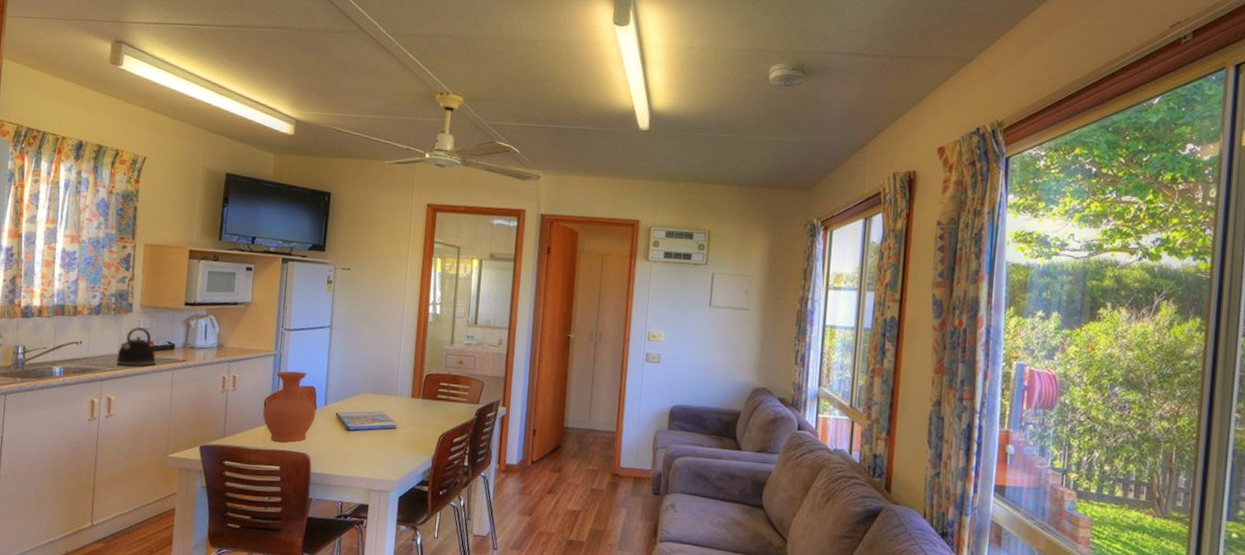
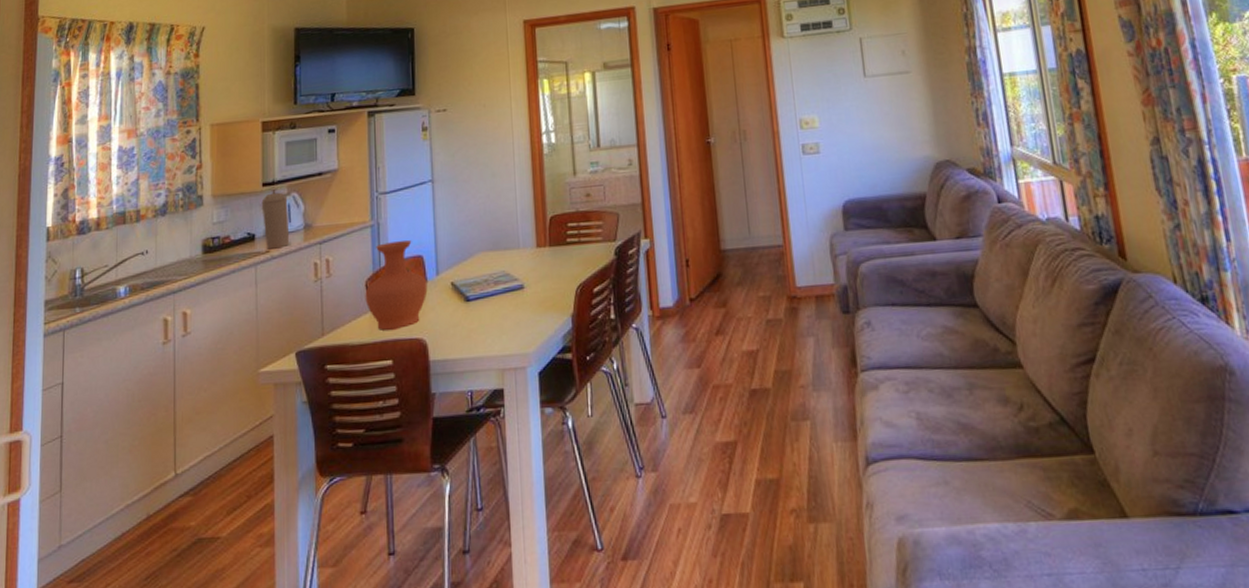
kettle: present [116,327,156,368] -> none [189,221,235,273]
canister: none [182,308,206,360] -> present [261,188,290,250]

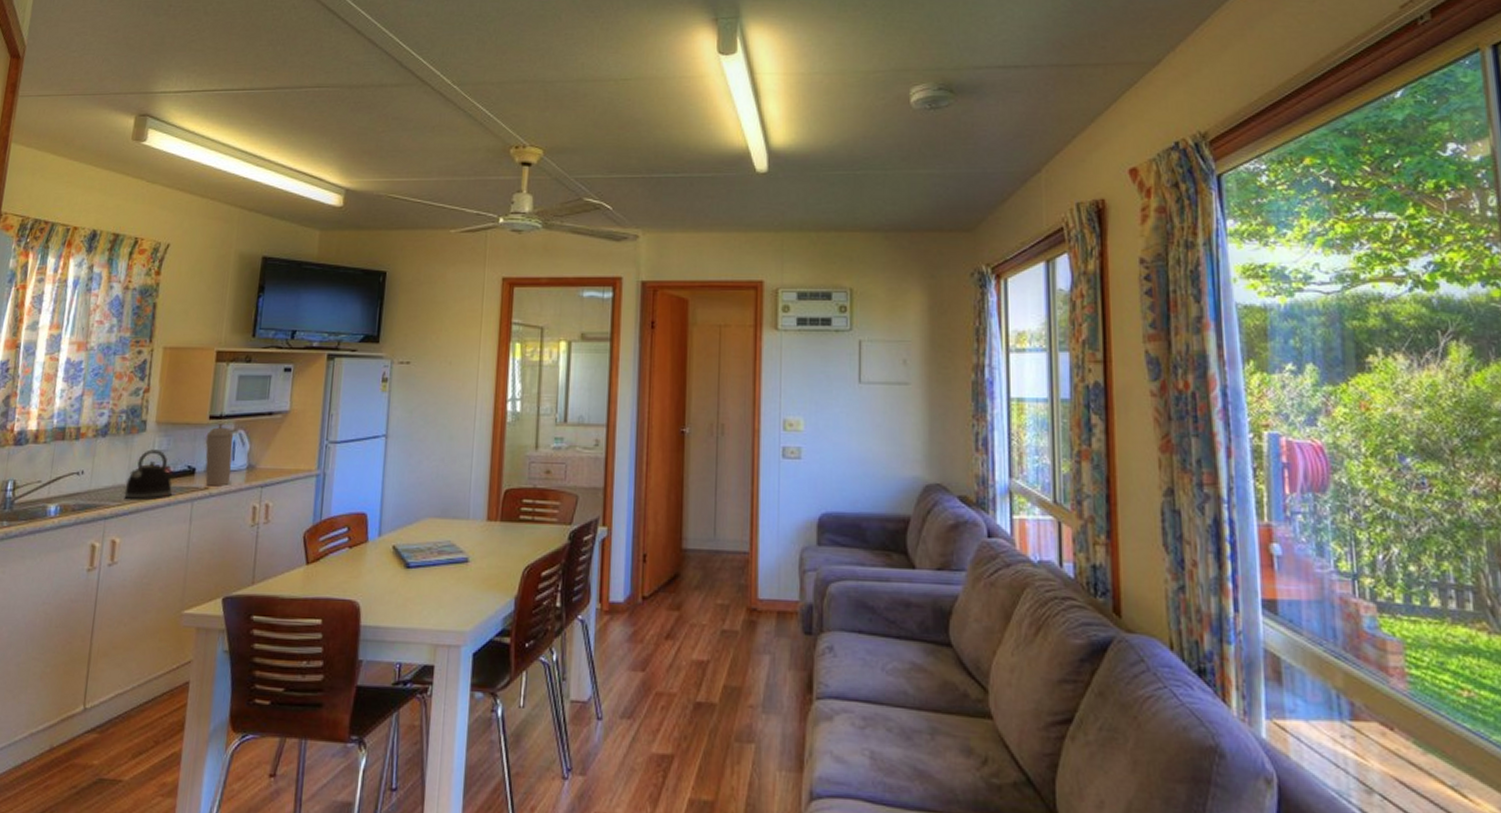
kettle: none [189,221,235,273] -> present [124,449,172,501]
vase: present [365,240,428,330] -> none [301,494,368,588]

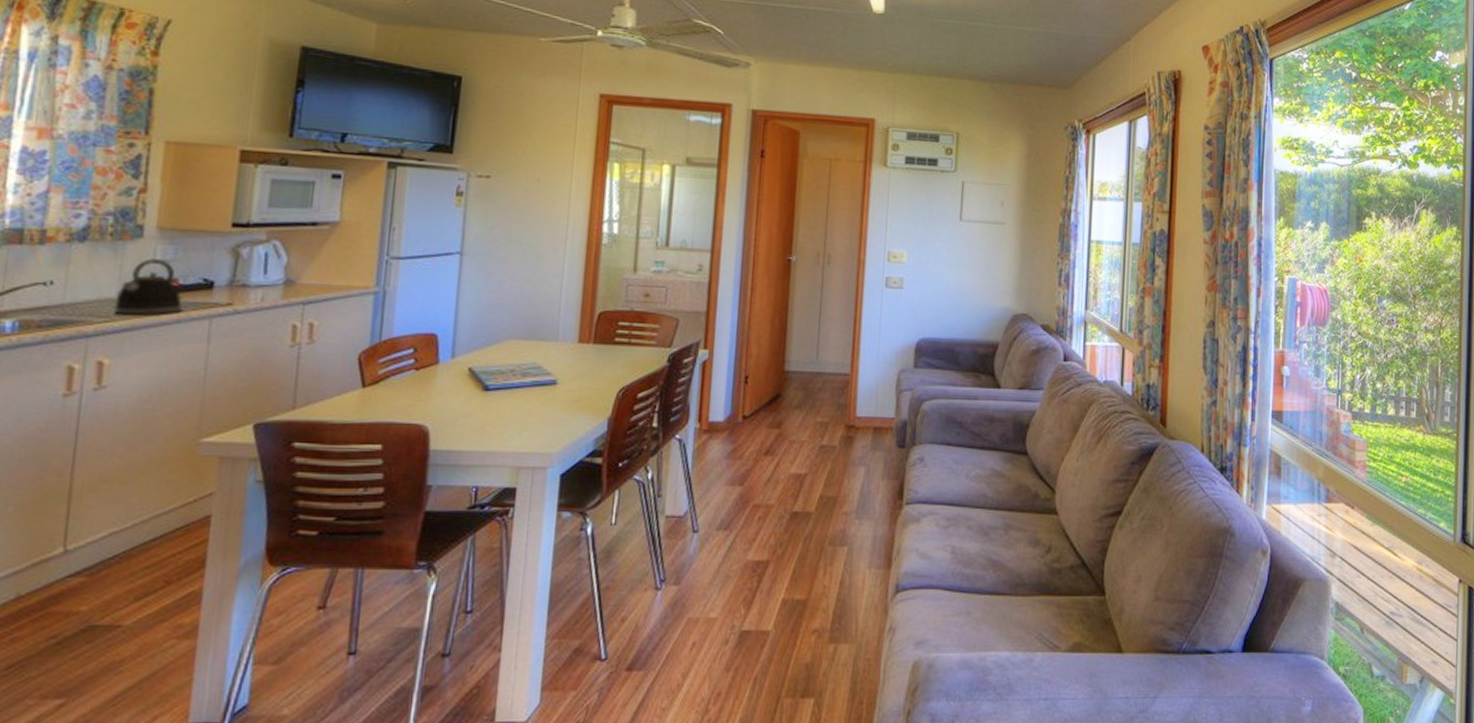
canister: present [205,422,234,487] -> none [227,231,266,303]

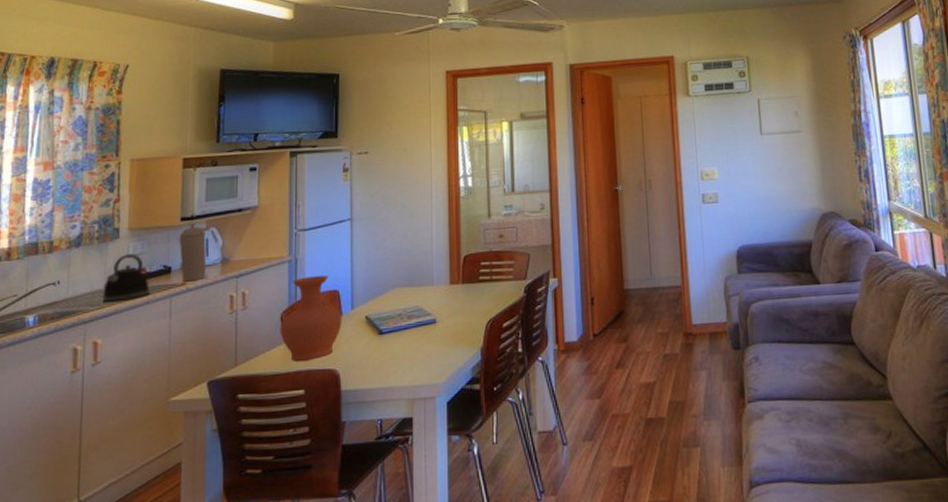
canister: none [227,231,266,303] -> present [179,223,207,282]
vase: none [355,313,439,411] -> present [280,275,342,361]

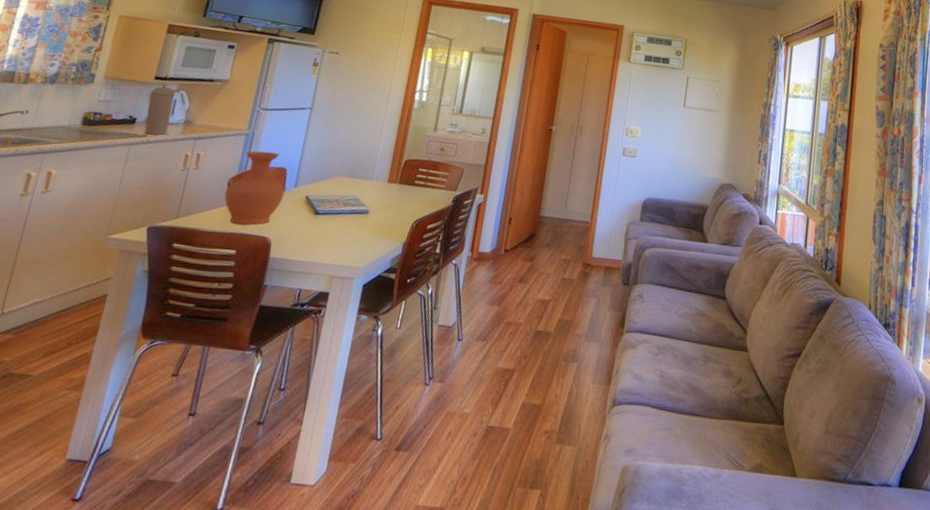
kettle: present [102,253,150,304] -> none [65,98,113,141]

